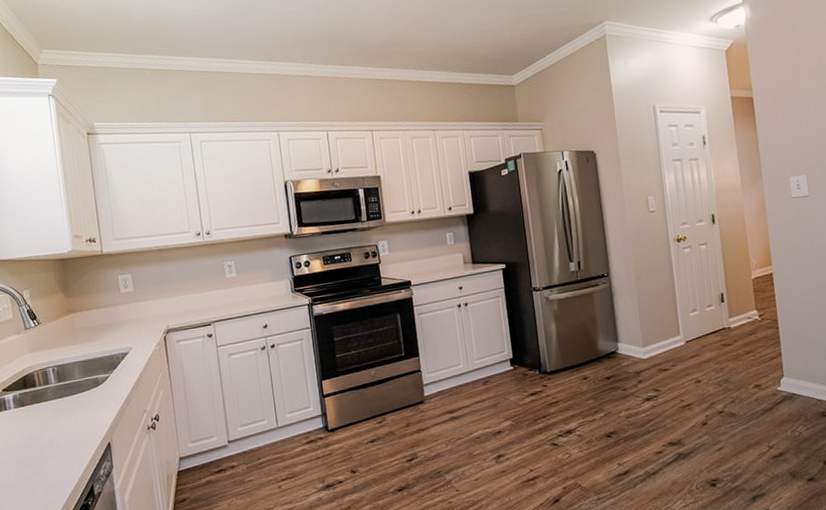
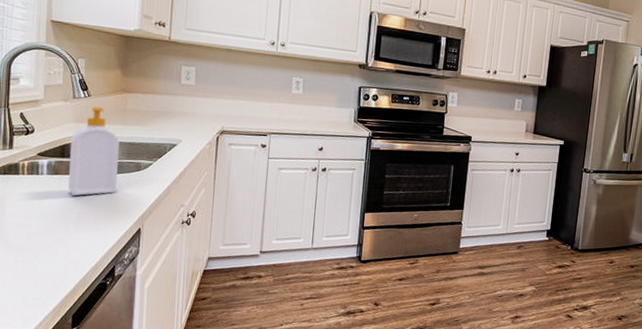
soap bottle: none [29,331,81,423] -> present [68,106,120,196]

